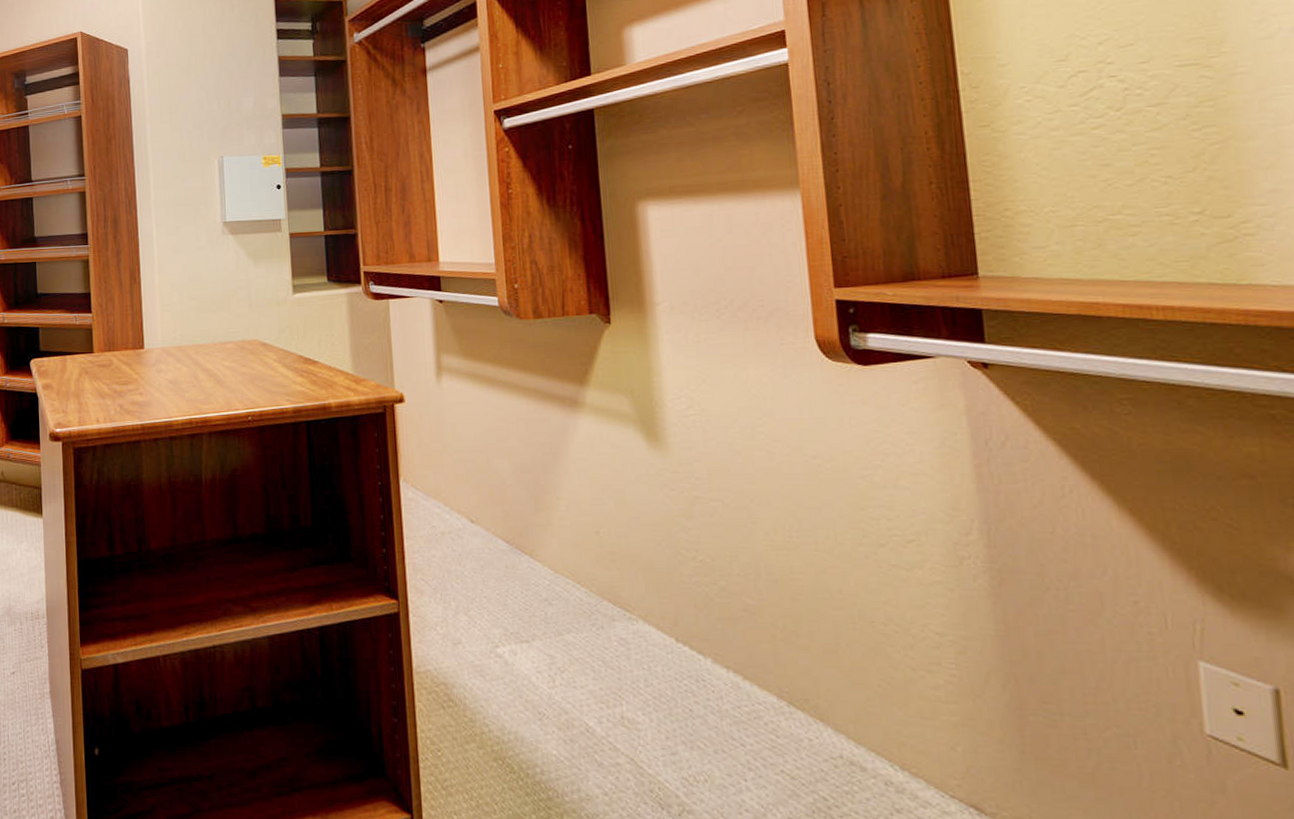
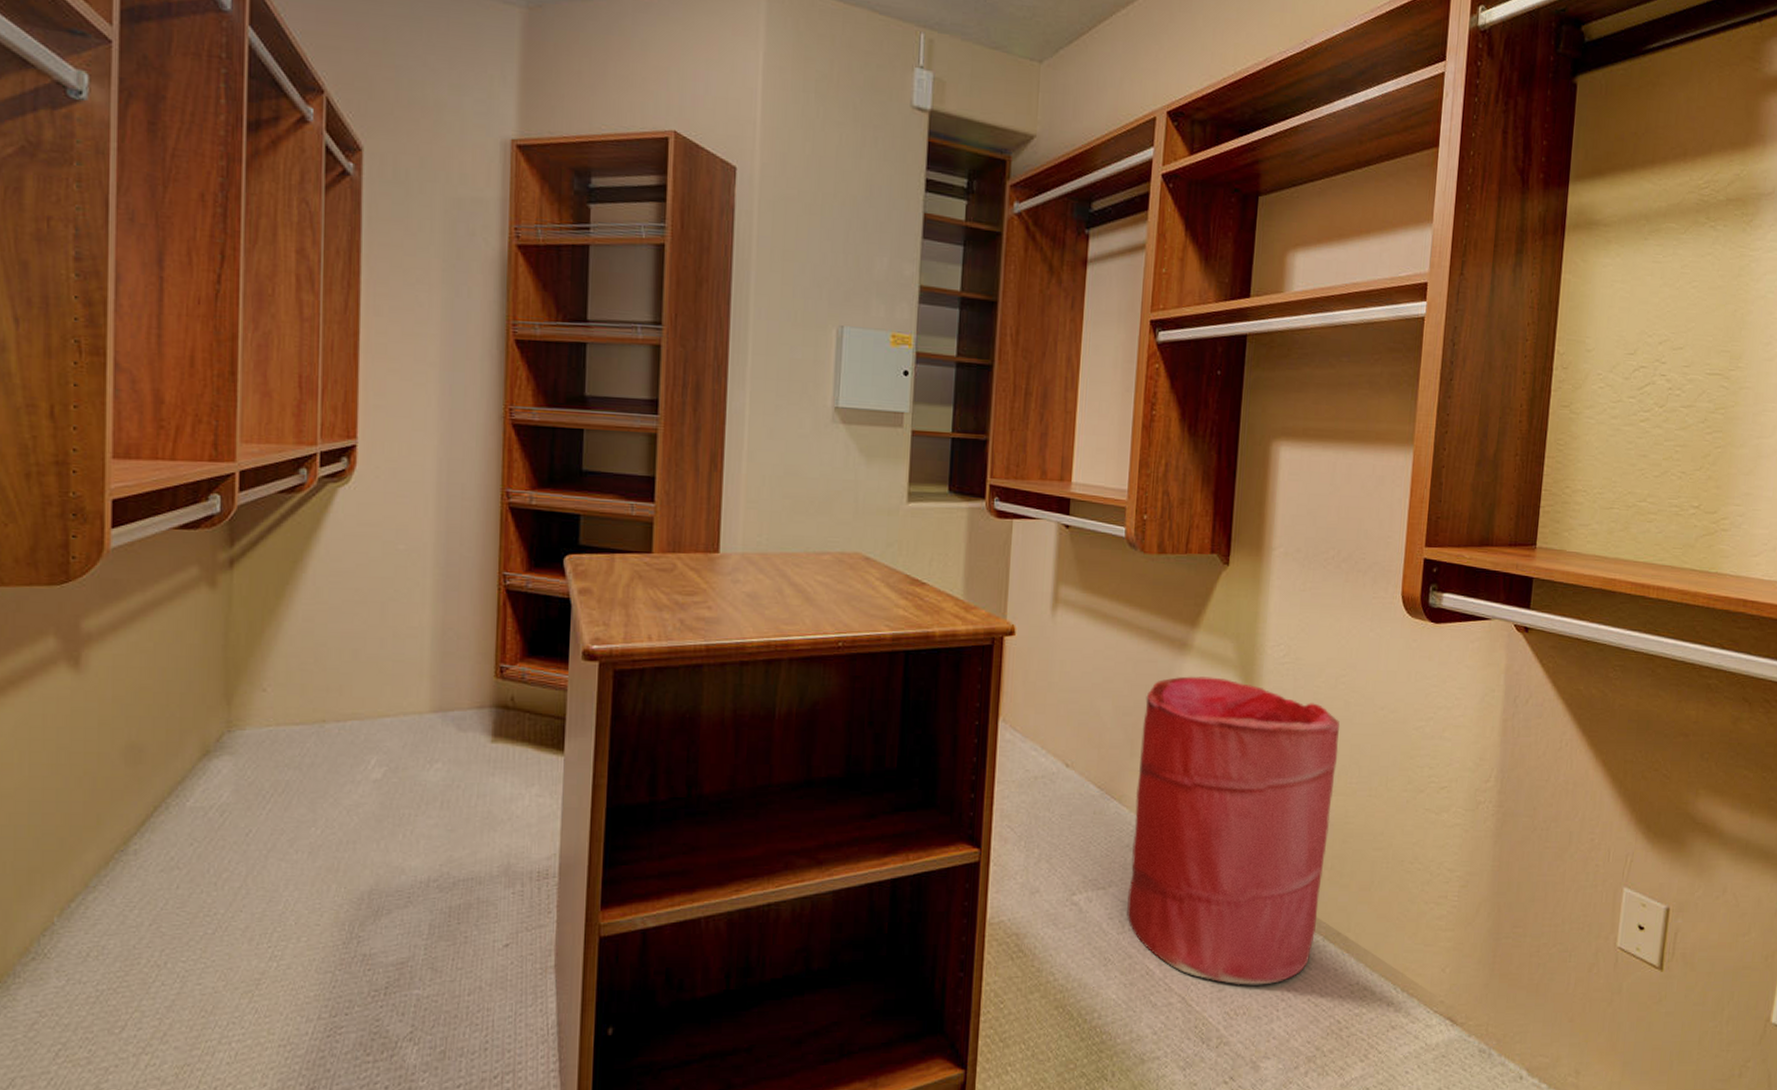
laundry hamper: none [543,432,778,751] -> present [1127,676,1340,985]

